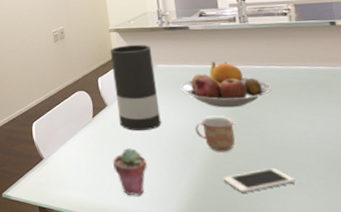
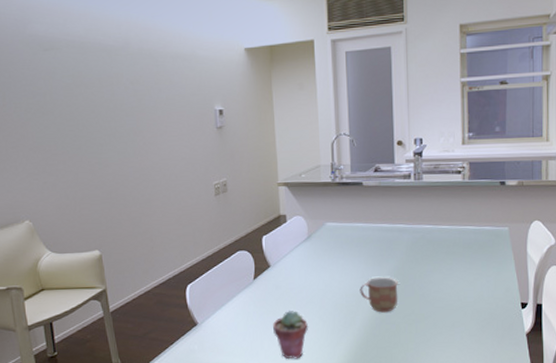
vase: present [110,44,161,131] -> none [277,200,326,293]
fruit bowl: present [180,62,273,108] -> none [348,220,439,268]
cell phone: present [223,167,296,193] -> none [382,326,450,352]

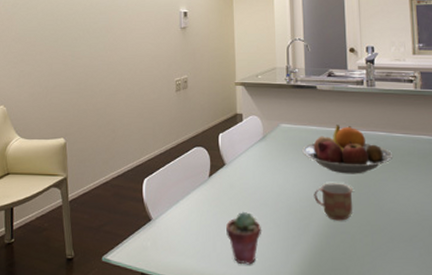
fruit bowl: none [348,220,439,268] -> present [302,125,393,174]

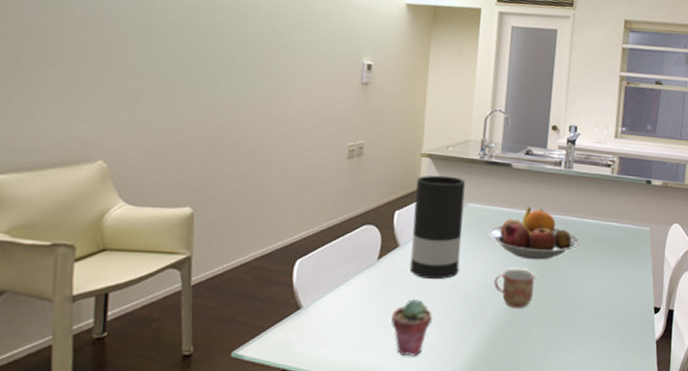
vase: none [234,100,280,194] -> present [410,175,466,280]

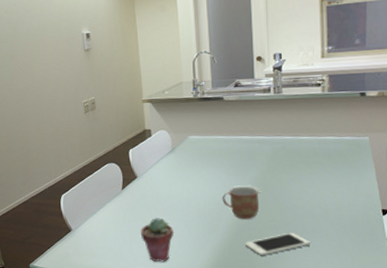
vase: present [410,175,466,280] -> none [142,115,190,202]
fruit bowl: present [488,207,581,260] -> none [210,132,299,178]
cell phone: none [511,327,582,354] -> present [245,232,311,256]

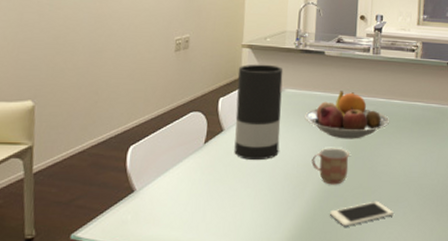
potted succulent: present [141,218,175,263] -> none [218,179,257,234]
vase: none [142,115,190,202] -> present [234,64,284,161]
fruit bowl: none [210,132,299,178] -> present [305,91,390,139]

